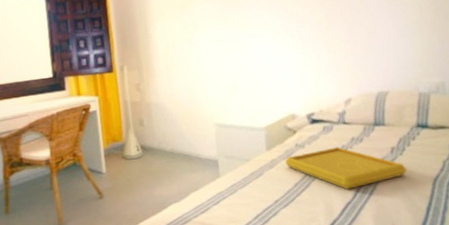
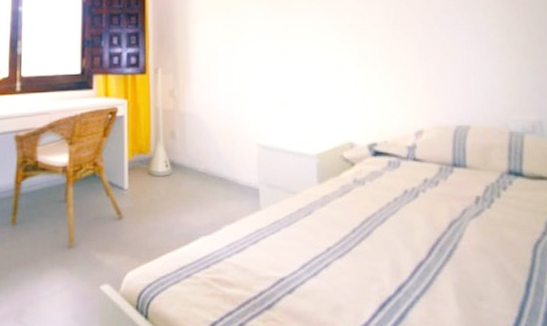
serving tray: present [285,146,407,190] -> none [340,188,498,245]

